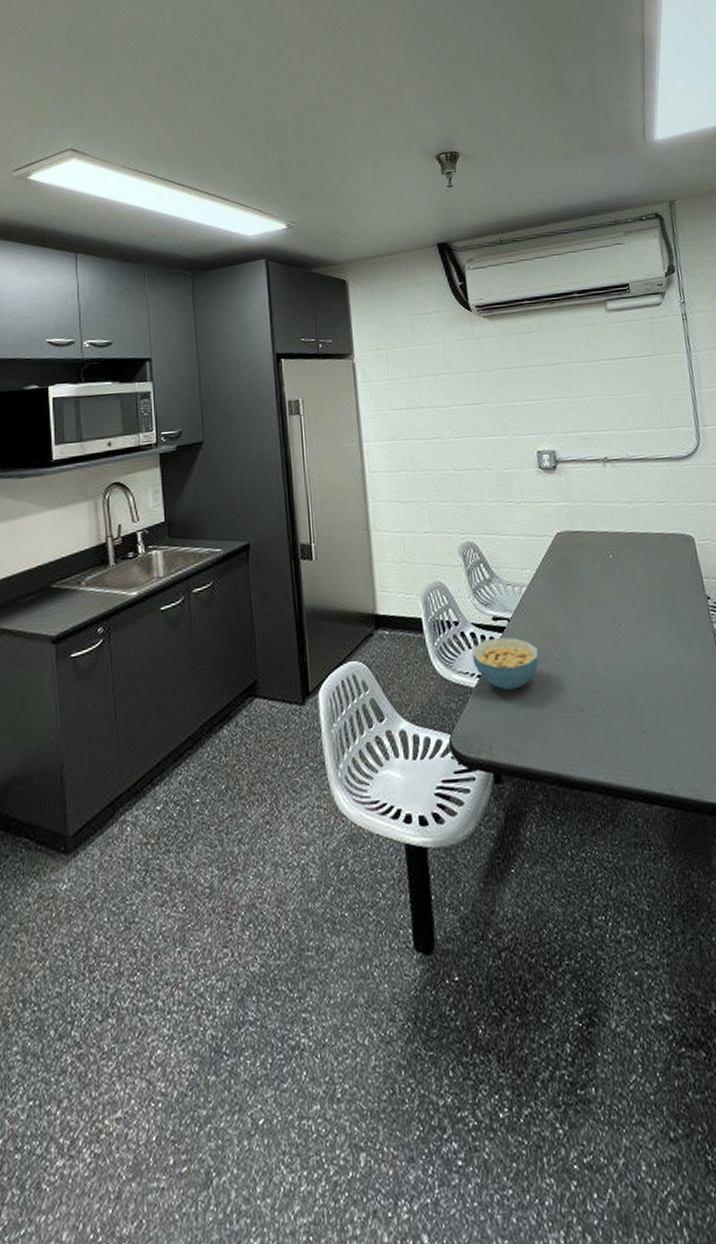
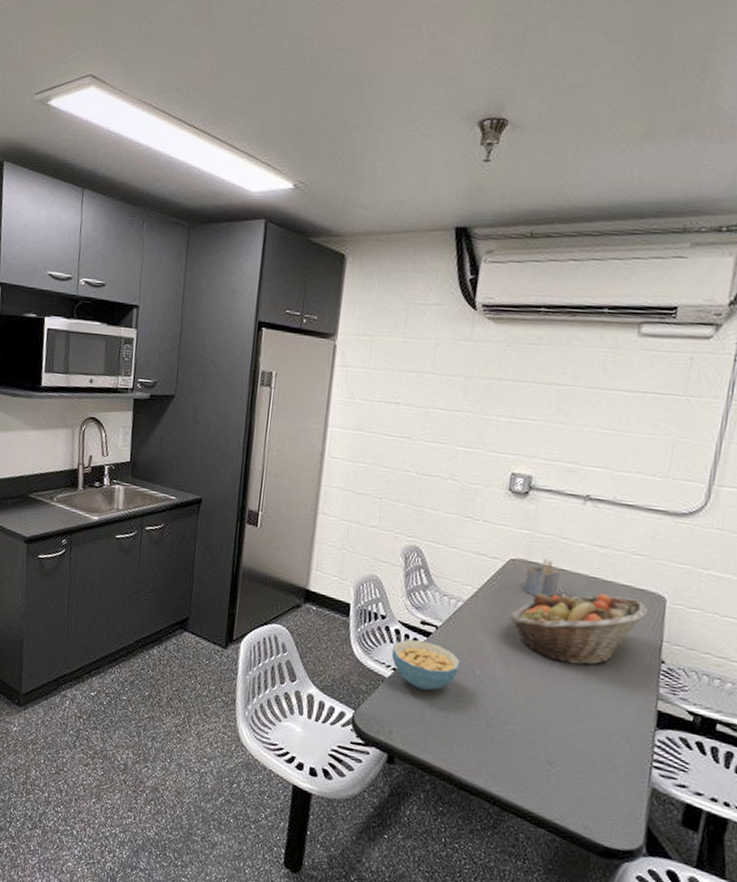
fruit basket: none [569,544,683,624] -> present [509,593,648,665]
napkin holder: none [573,525,605,565] -> present [524,558,561,598]

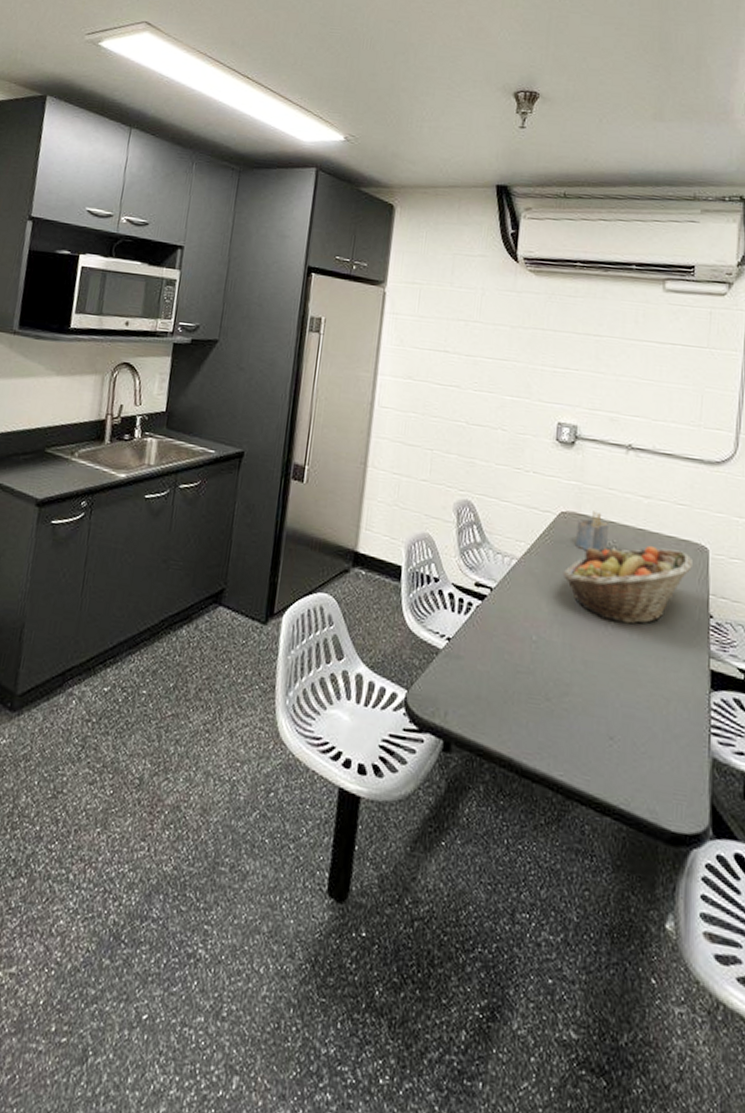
cereal bowl: present [391,639,461,691] -> none [445,603,517,662]

